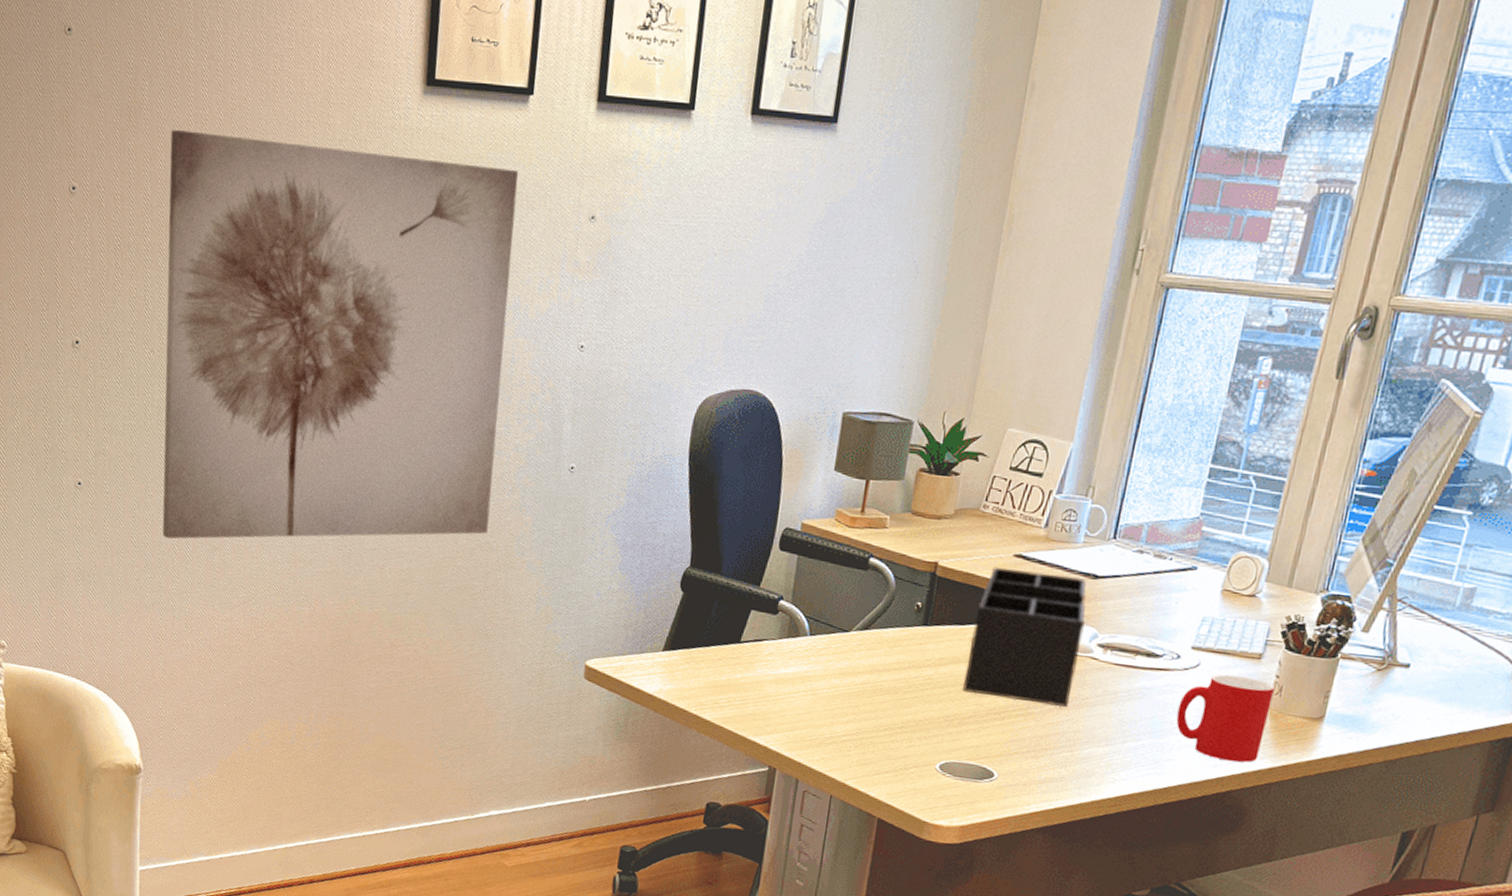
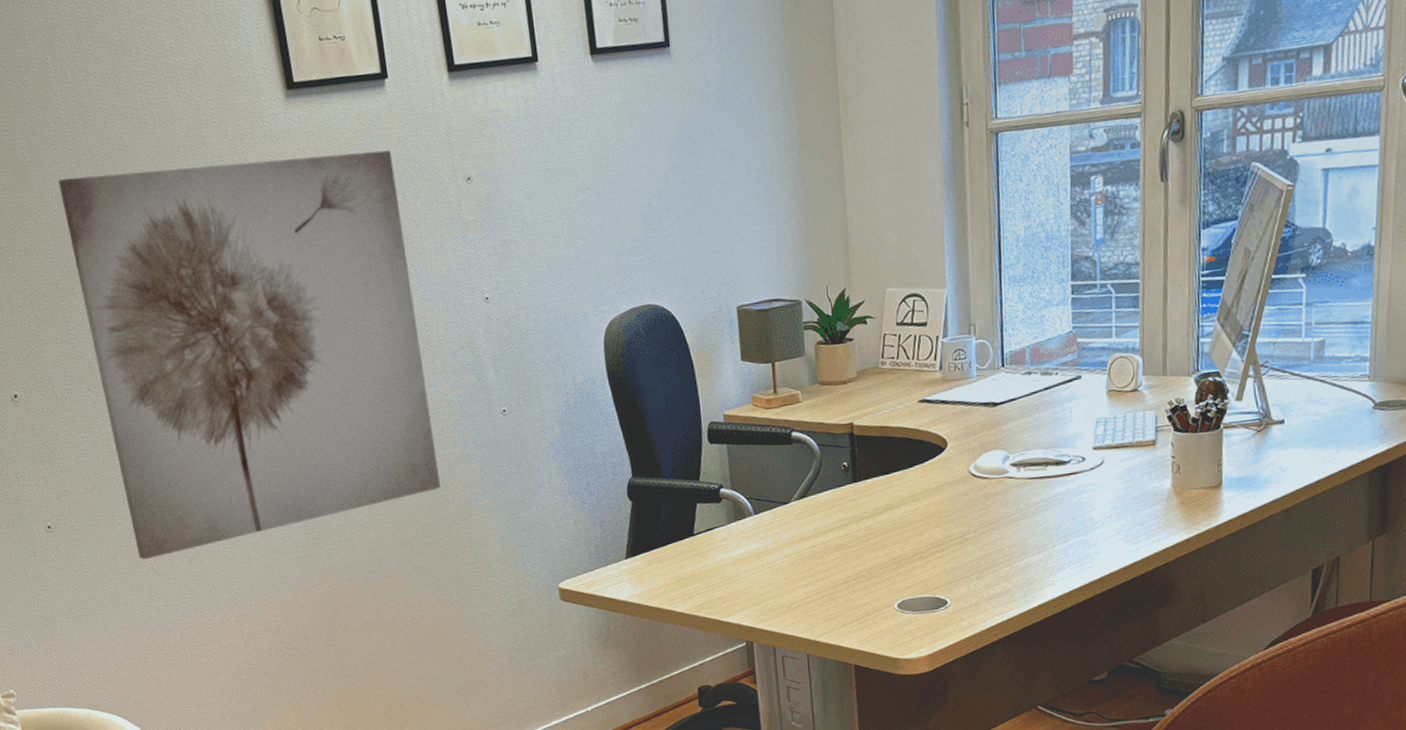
desk organizer: present [962,566,1087,708] -> none [897,408,998,534]
cup: present [1176,674,1274,763] -> none [1094,463,1174,542]

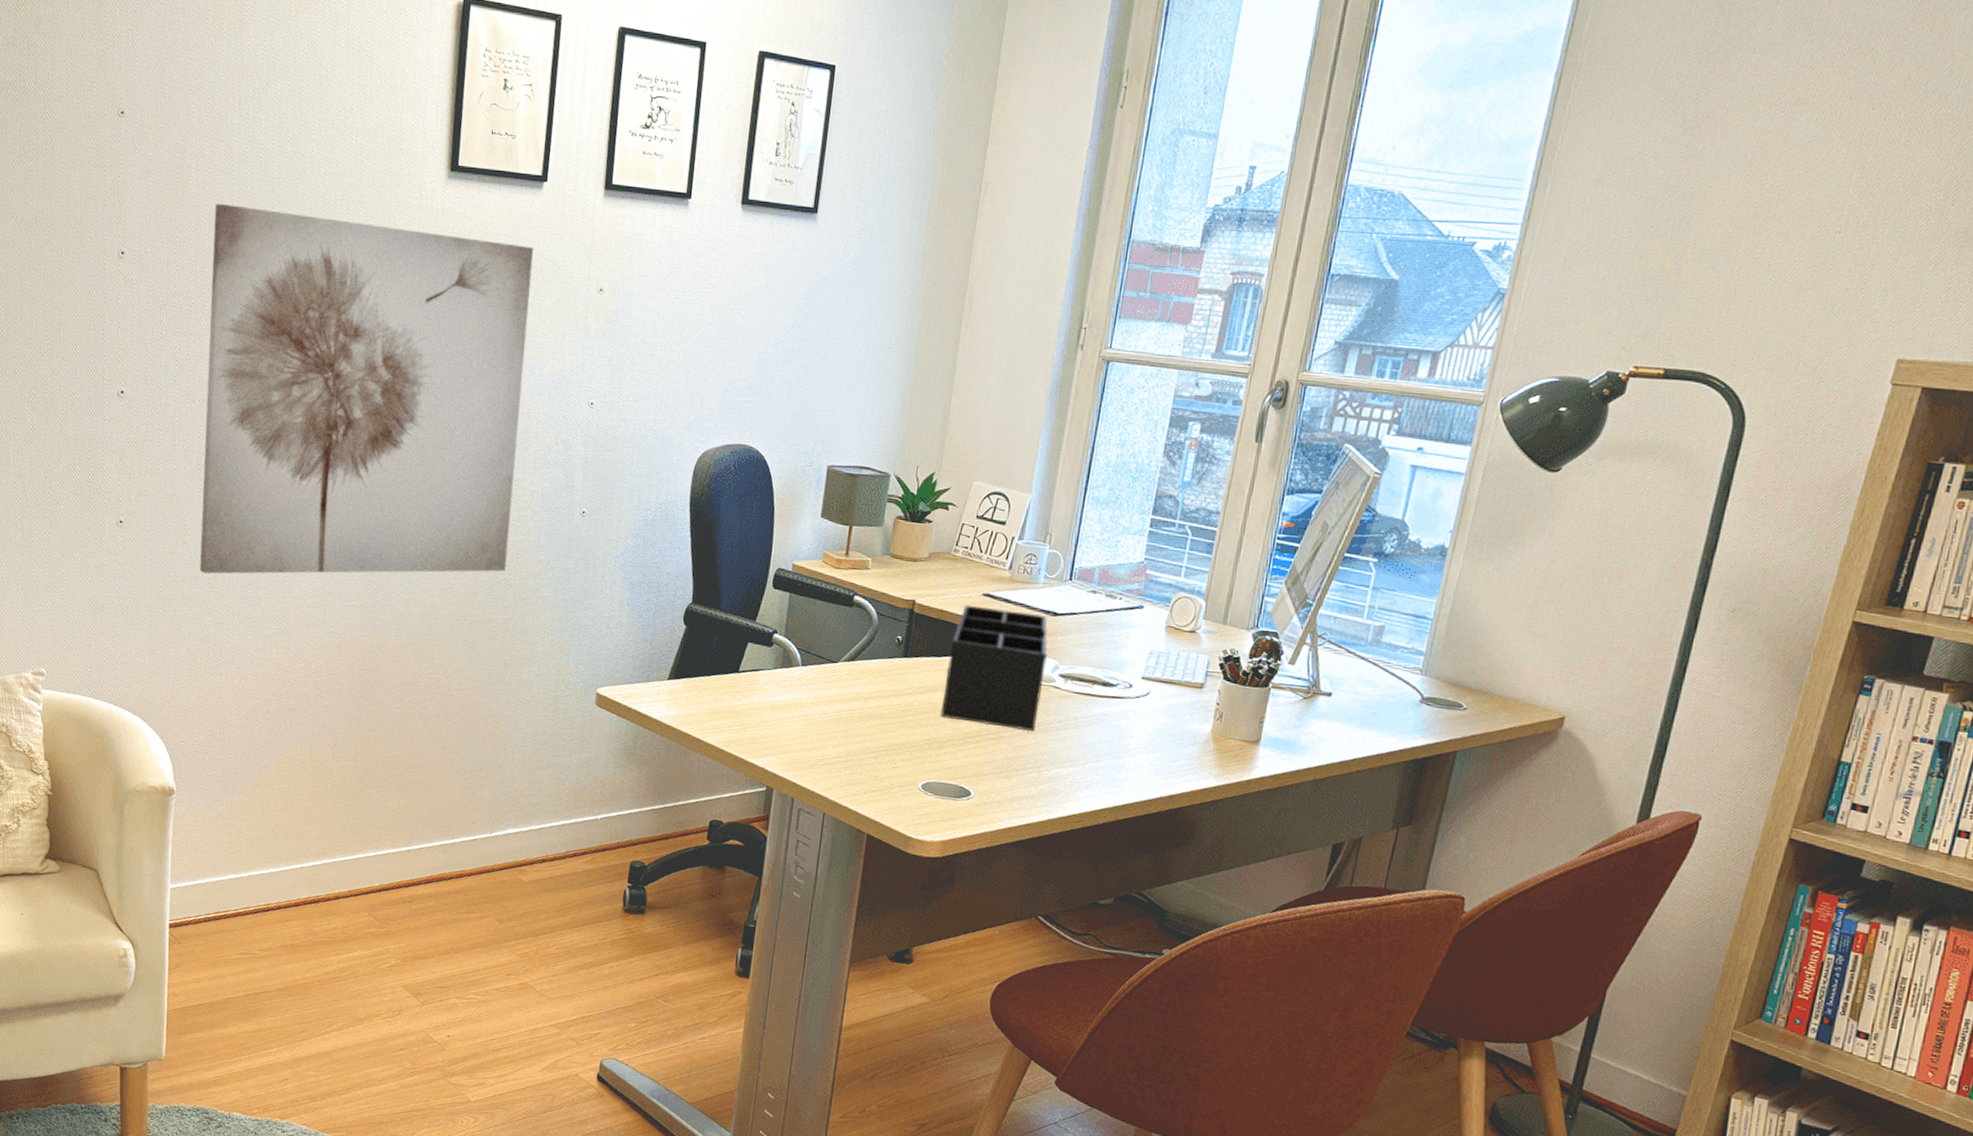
desk organizer: none [897,408,998,534] -> present [940,604,1048,732]

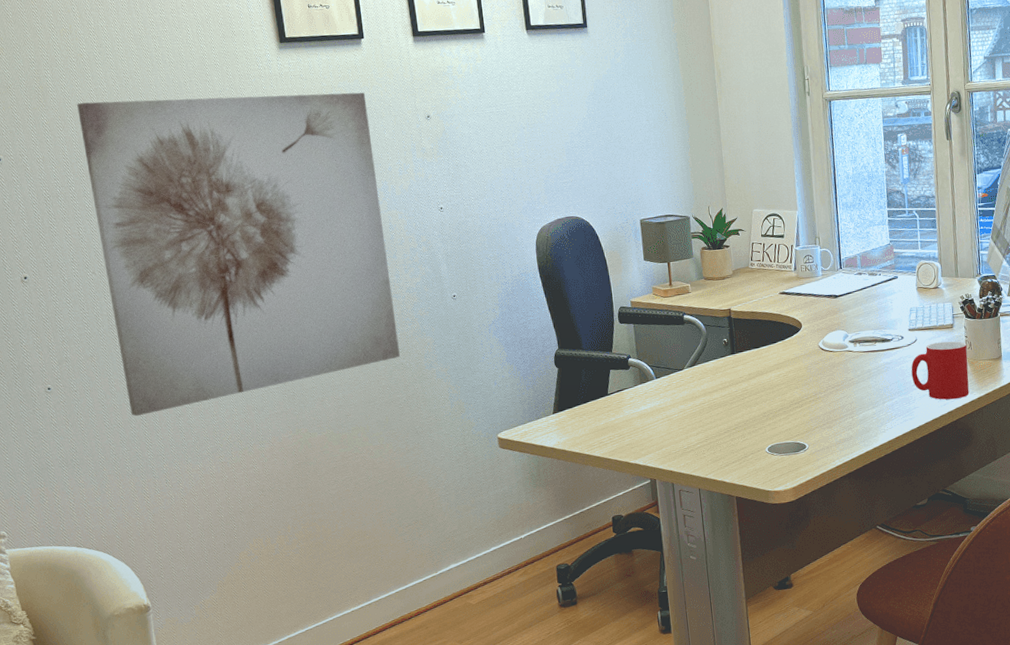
desk organizer: present [940,604,1048,732] -> none [765,299,841,394]
cup: none [1131,702,1216,782] -> present [911,341,969,400]

